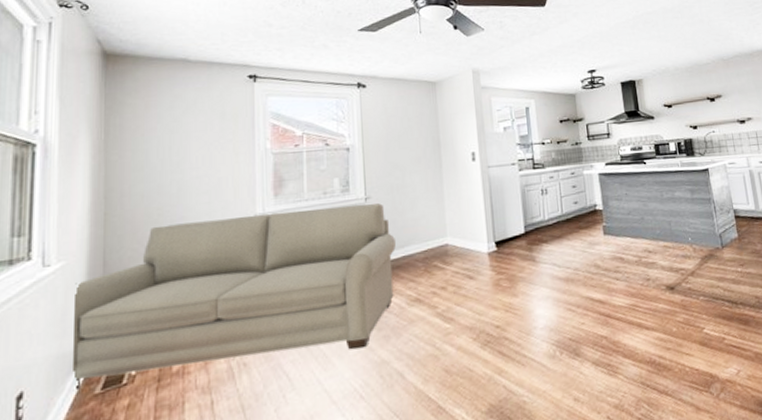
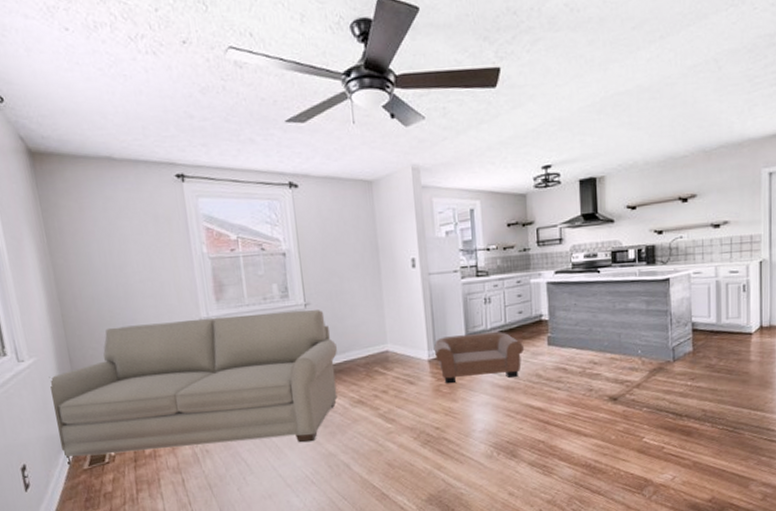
dog bed: none [493,222,582,277] -> present [433,332,525,383]

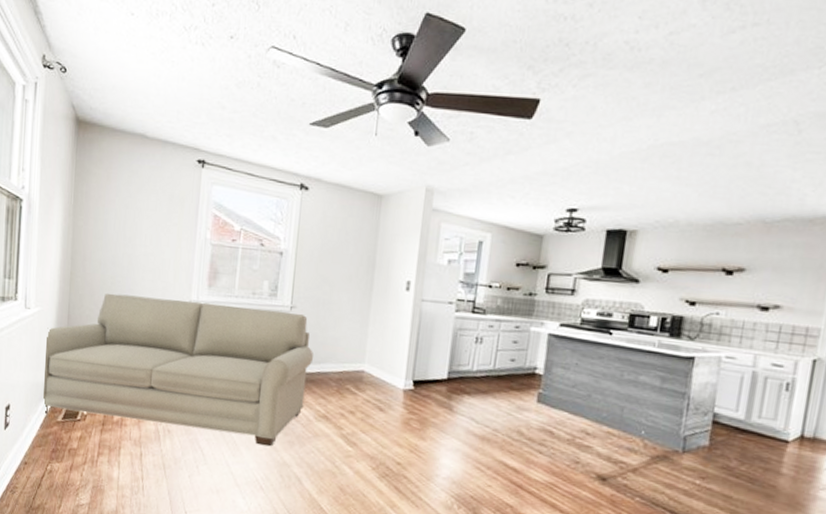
dog bed: present [433,332,525,383] -> none [411,369,510,429]

